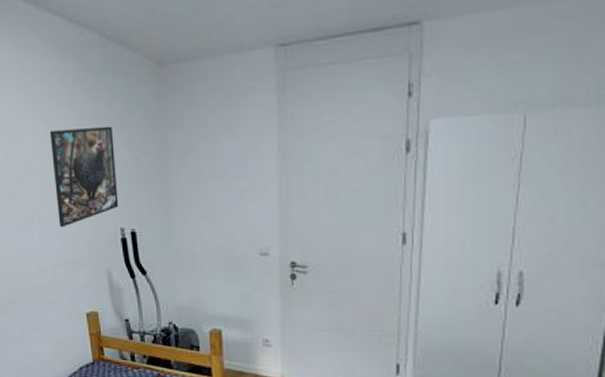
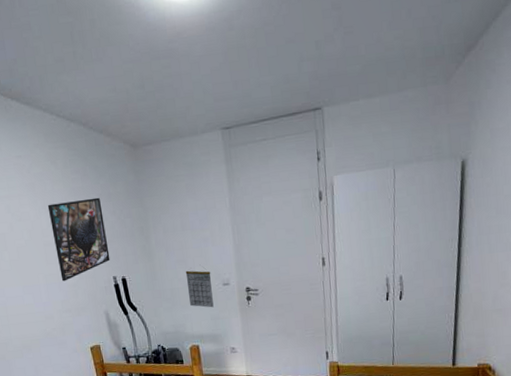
calendar: none [211,229,245,283] -> present [185,267,214,308]

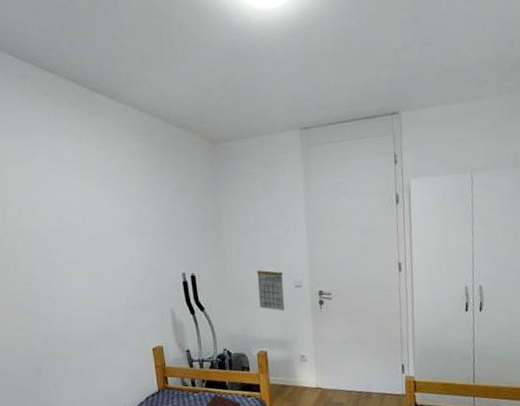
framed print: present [47,197,110,282] -> none [122,191,181,276]

